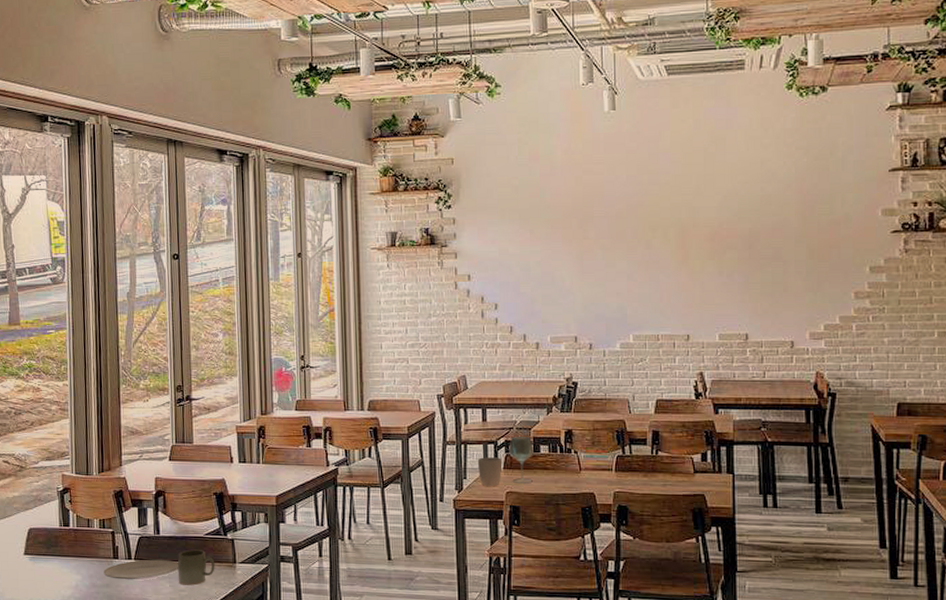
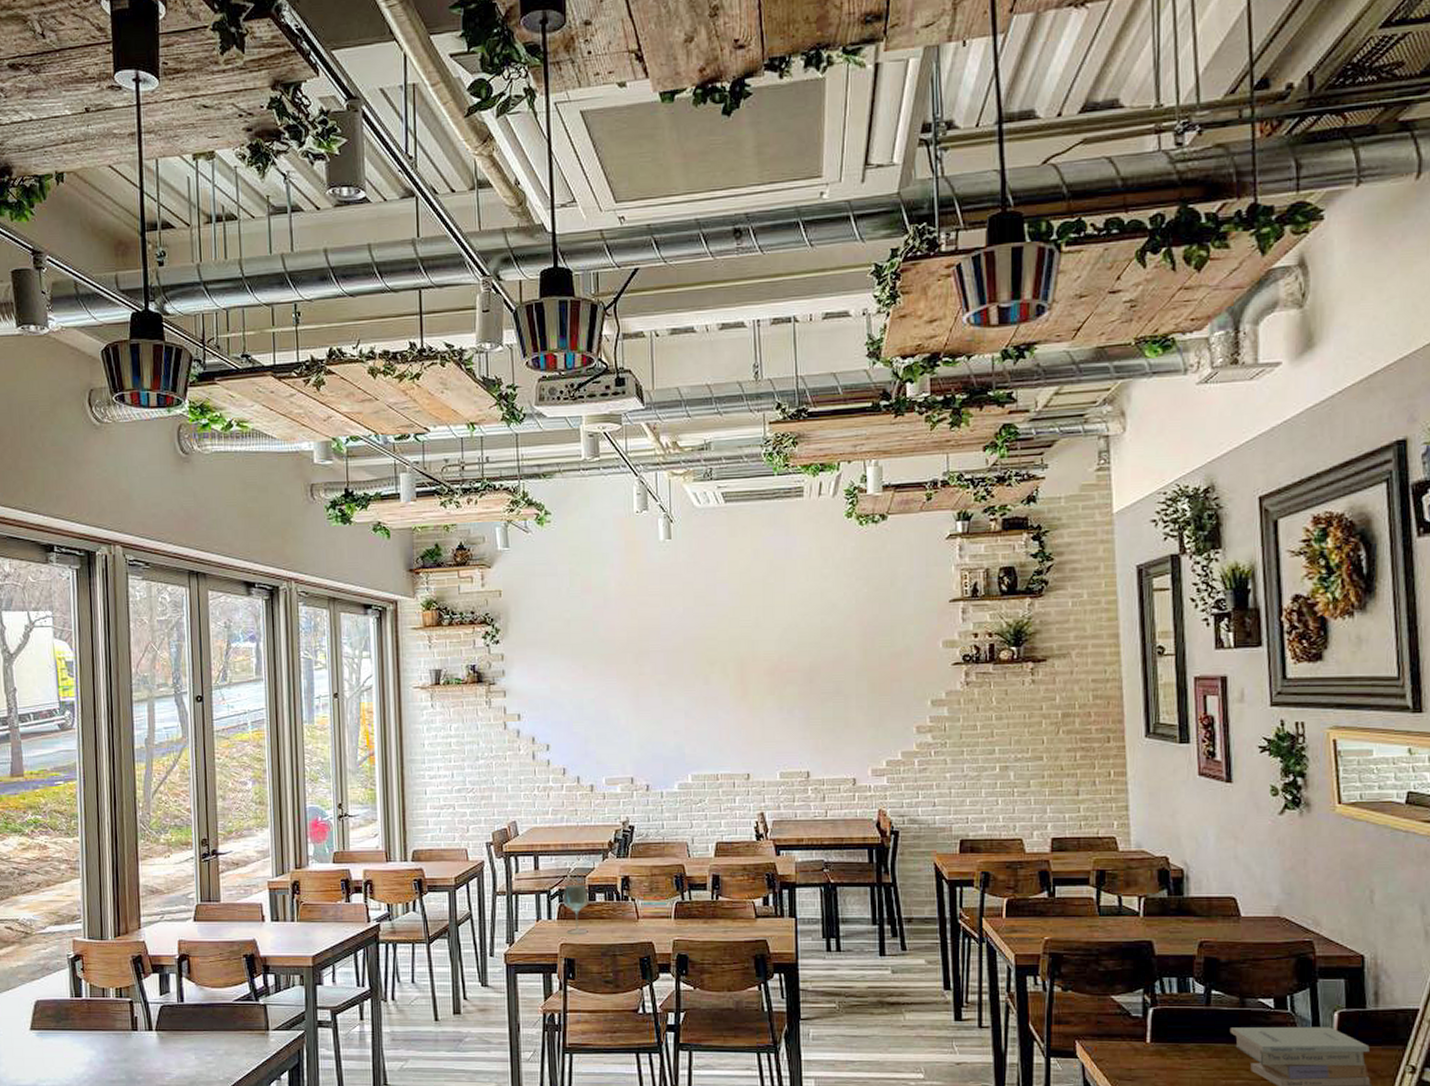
plate: present [103,559,178,580] -> none [121,1030,205,1053]
mug: present [177,549,215,586] -> none [203,1017,246,1057]
cup: present [477,457,503,487] -> none [529,908,556,939]

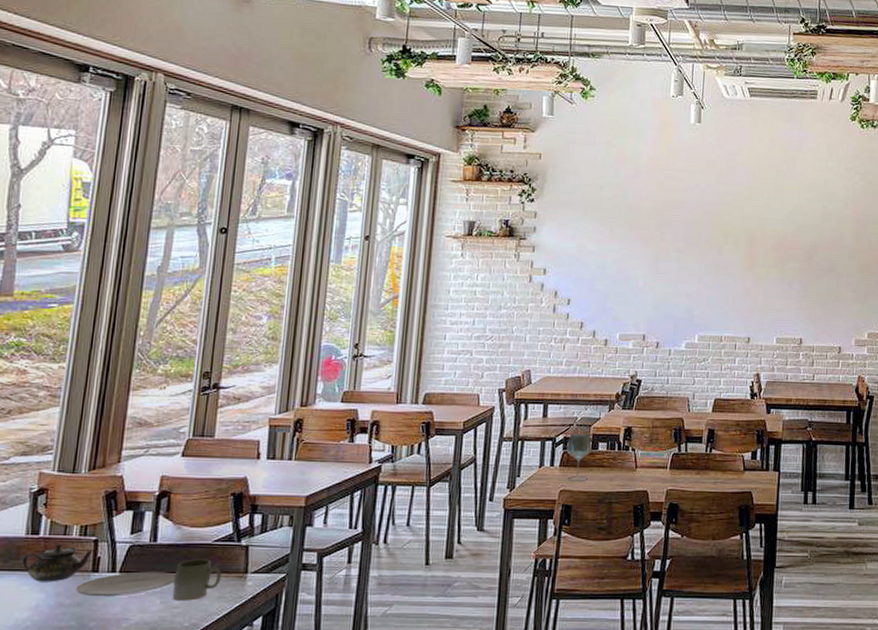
teapot: none [70,1004,130,1040] -> present [20,542,93,582]
plate: none [121,1030,205,1053] -> present [76,571,175,597]
mug: none [203,1017,246,1057] -> present [172,559,222,601]

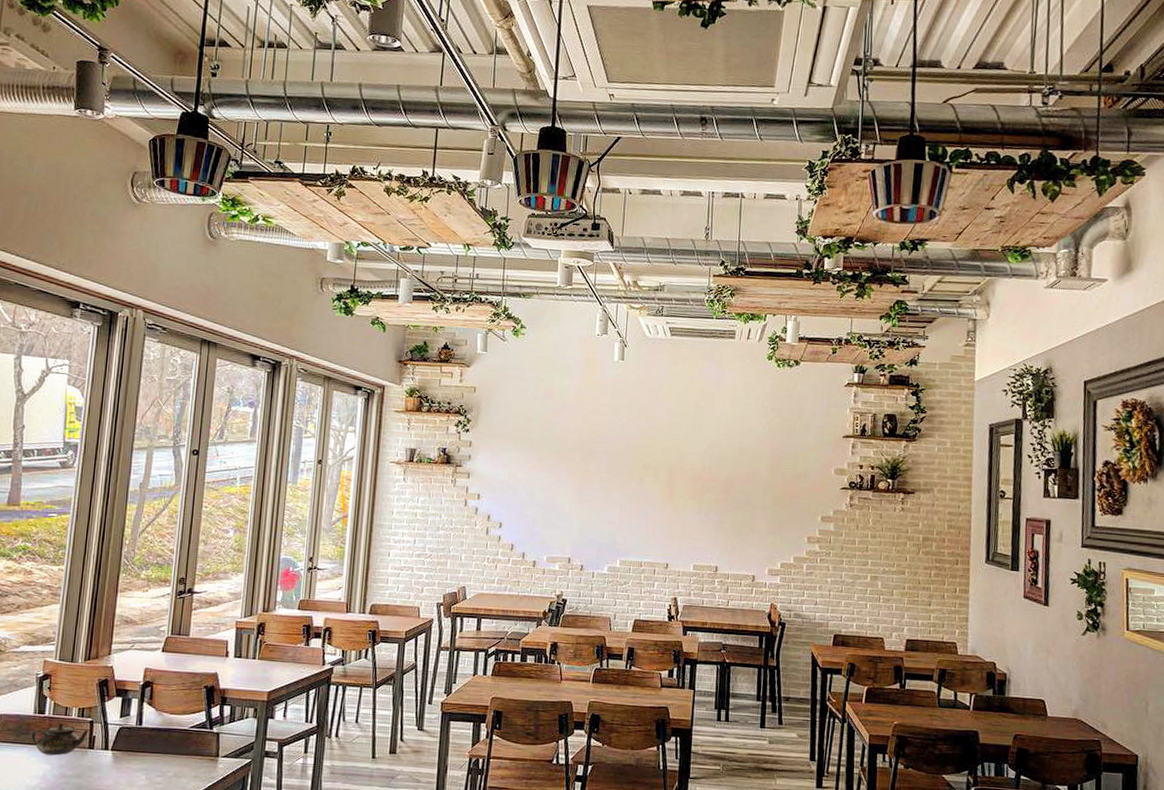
plate: present [76,571,175,597] -> none [75,750,158,772]
mug: present [172,559,222,601] -> none [155,742,197,779]
wine glass: present [566,433,592,483] -> none [498,646,521,691]

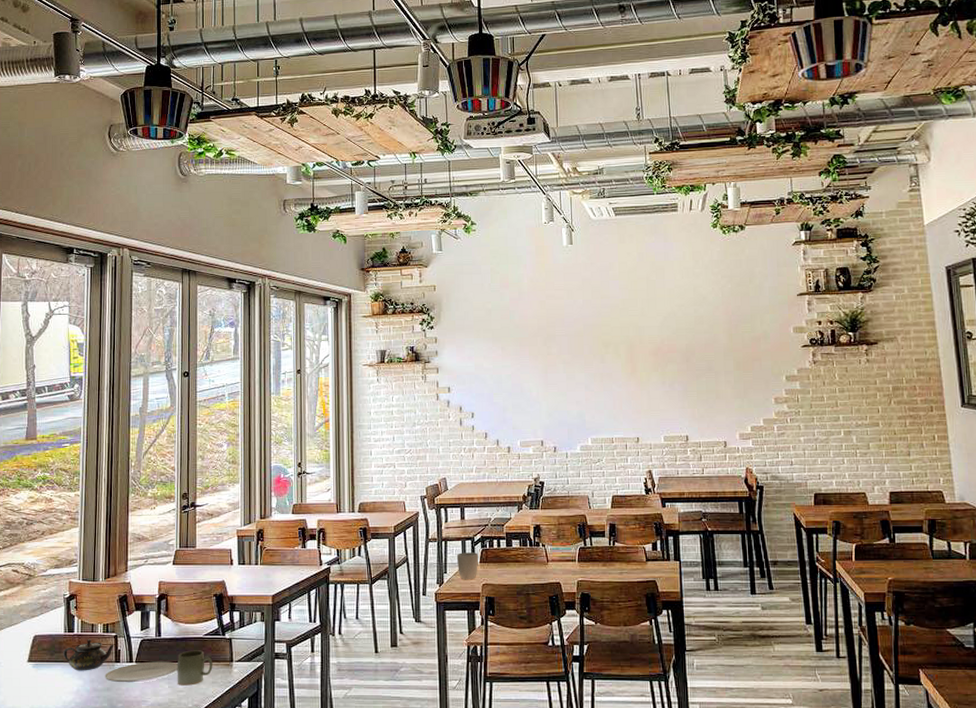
plate: none [75,750,158,772] -> present [105,661,178,683]
mug: none [155,742,197,779] -> present [177,650,213,686]
cup: none [467,664,491,693] -> present [456,552,479,580]

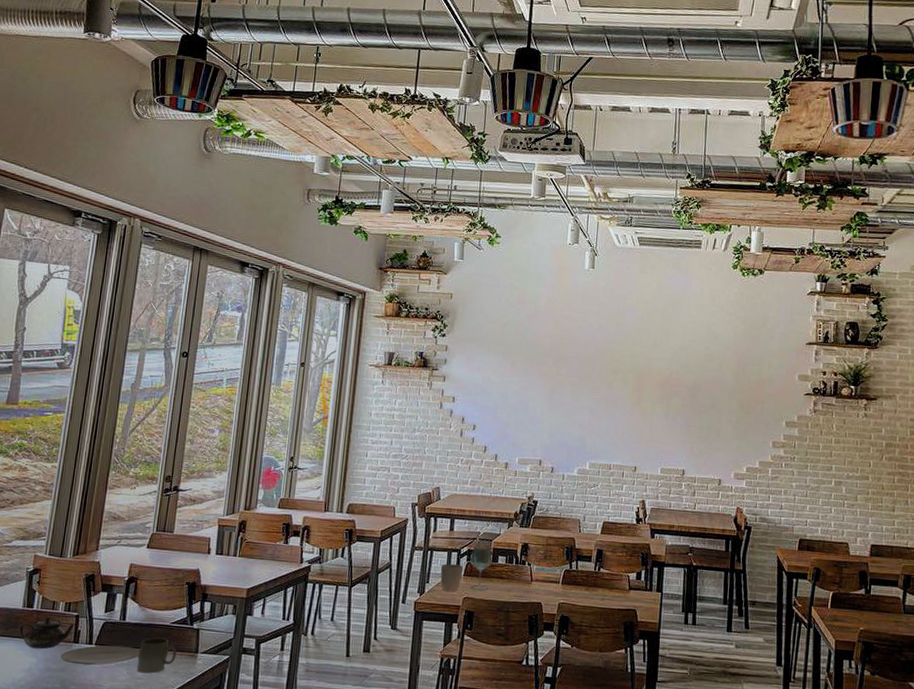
wine glass: none [484,533,506,577] -> present [470,546,493,591]

